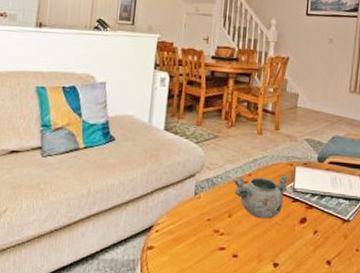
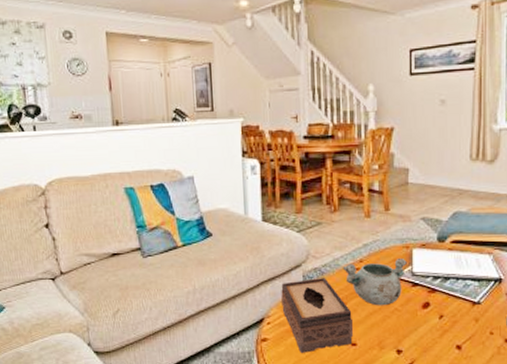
tissue box: none [171,188,237,263] -> present [281,278,353,353]

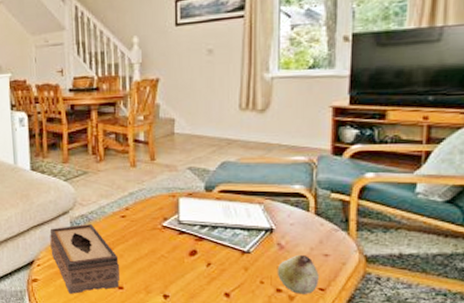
decorative bowl: present [342,257,407,306] -> none [109,206,173,252]

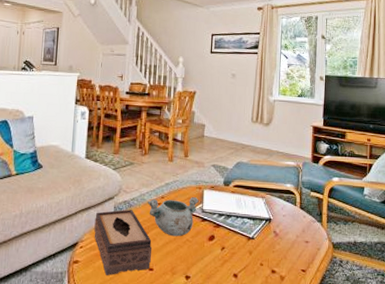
decorative bowl: none [109,206,173,252] -> present [147,196,199,237]
fruit: present [277,254,319,294] -> none [272,241,302,275]

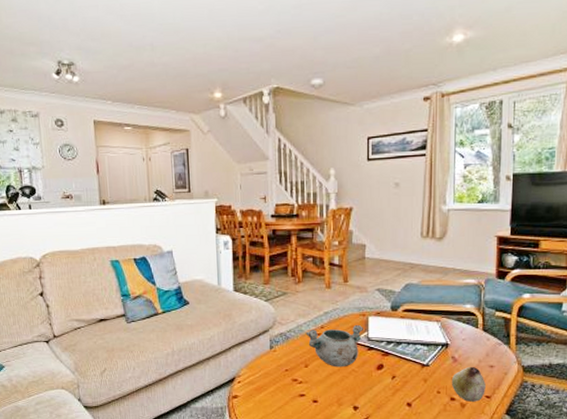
tissue box: present [94,210,152,275] -> none [250,342,314,409]
fruit: none [272,241,302,275] -> present [451,366,486,402]

